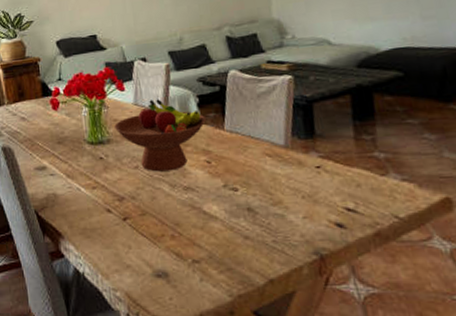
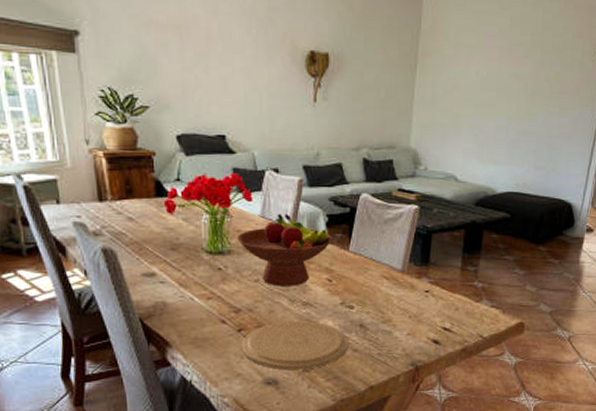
plate: none [128,206,239,261] -> present [242,321,349,371]

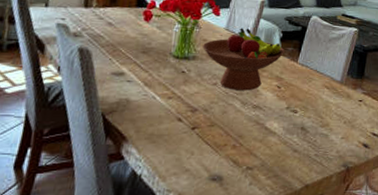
plate: present [242,321,349,371] -> none [193,122,290,168]

